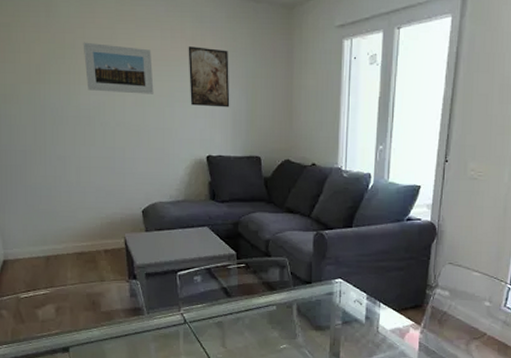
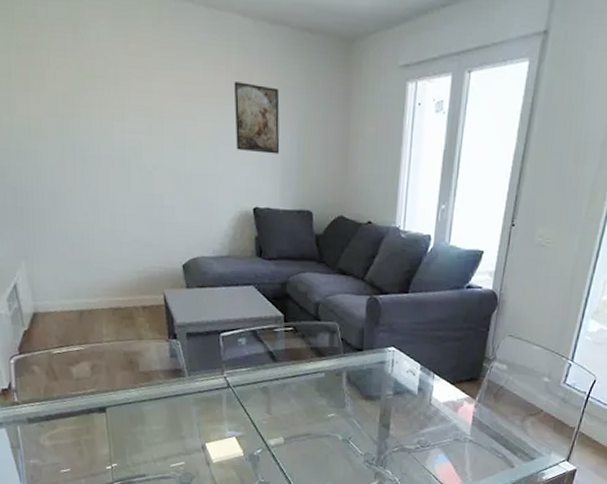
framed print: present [83,42,154,94] -> none [115,71,196,136]

